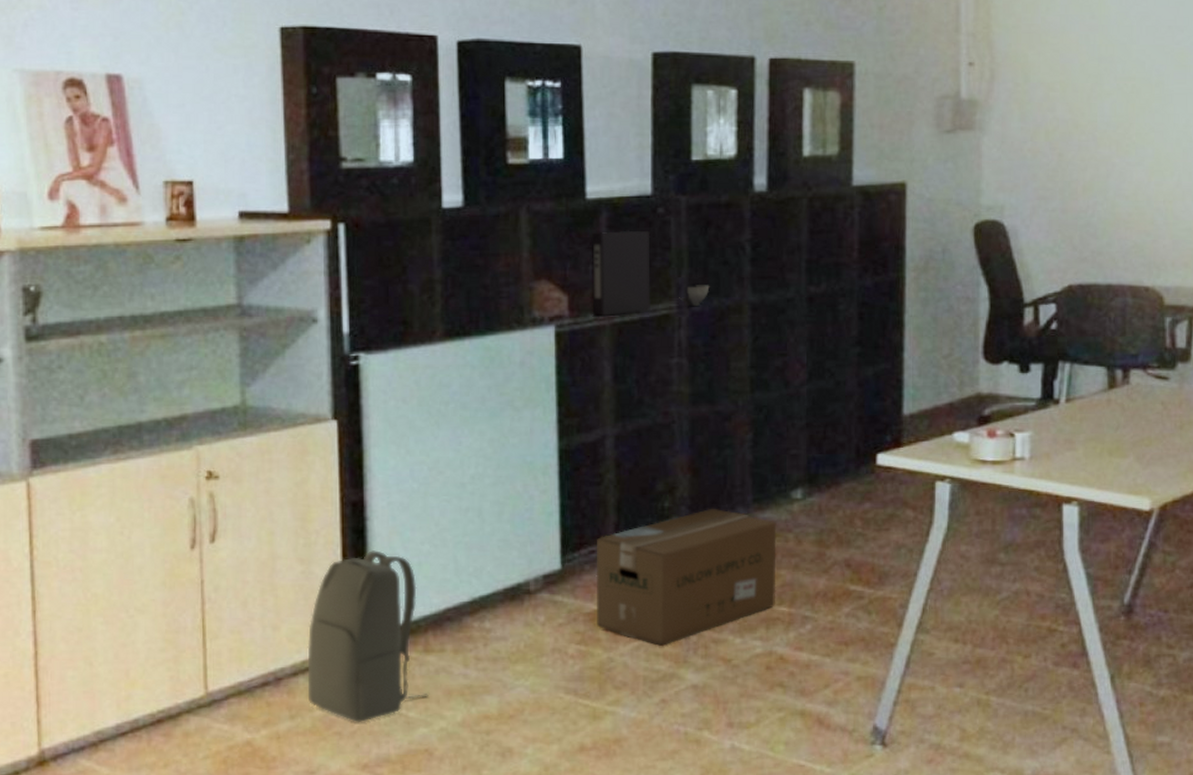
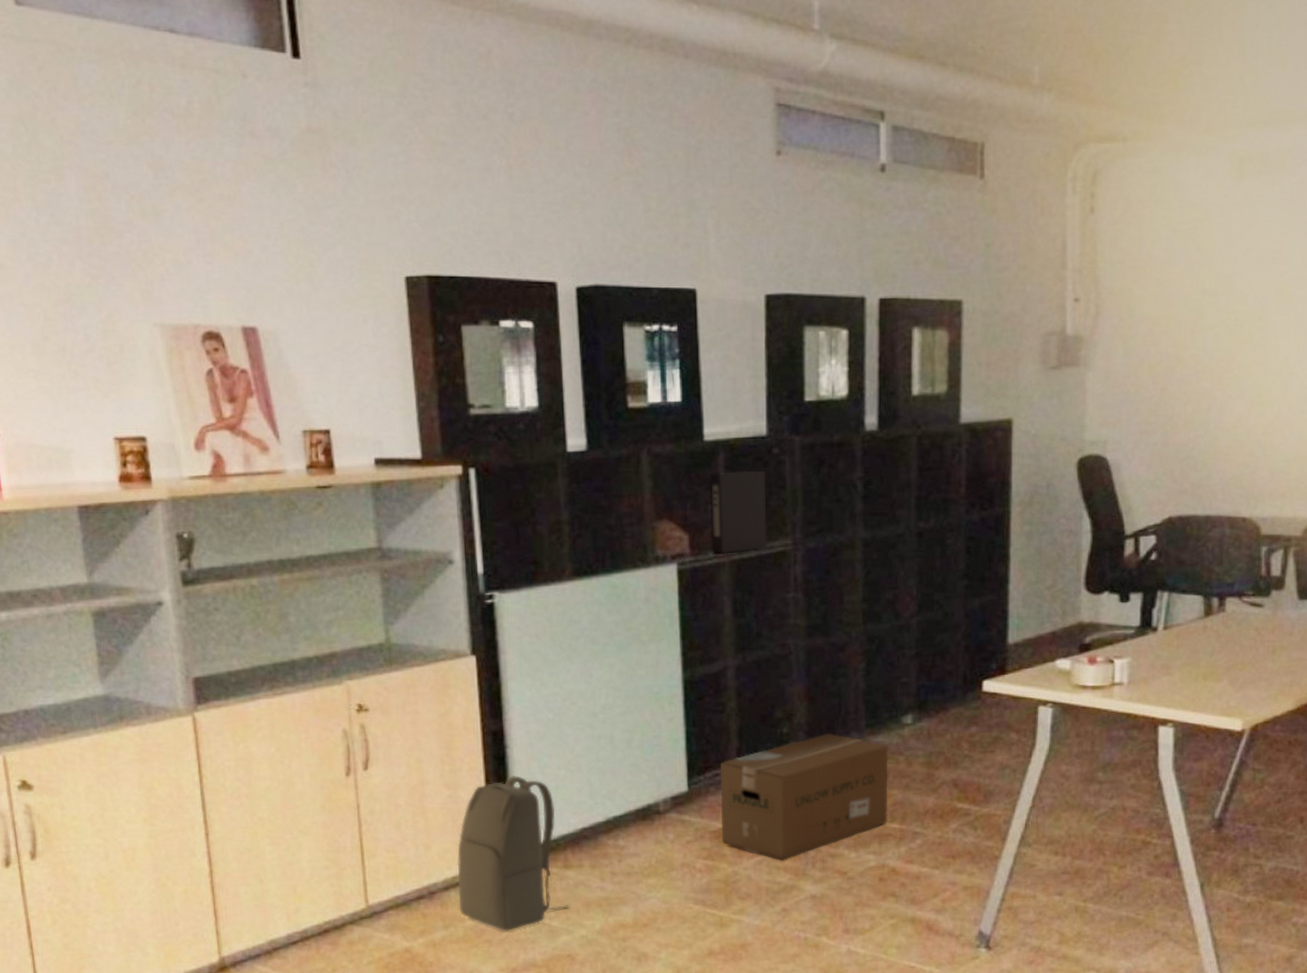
bowl: present [679,285,710,307] -> none [794,522,823,544]

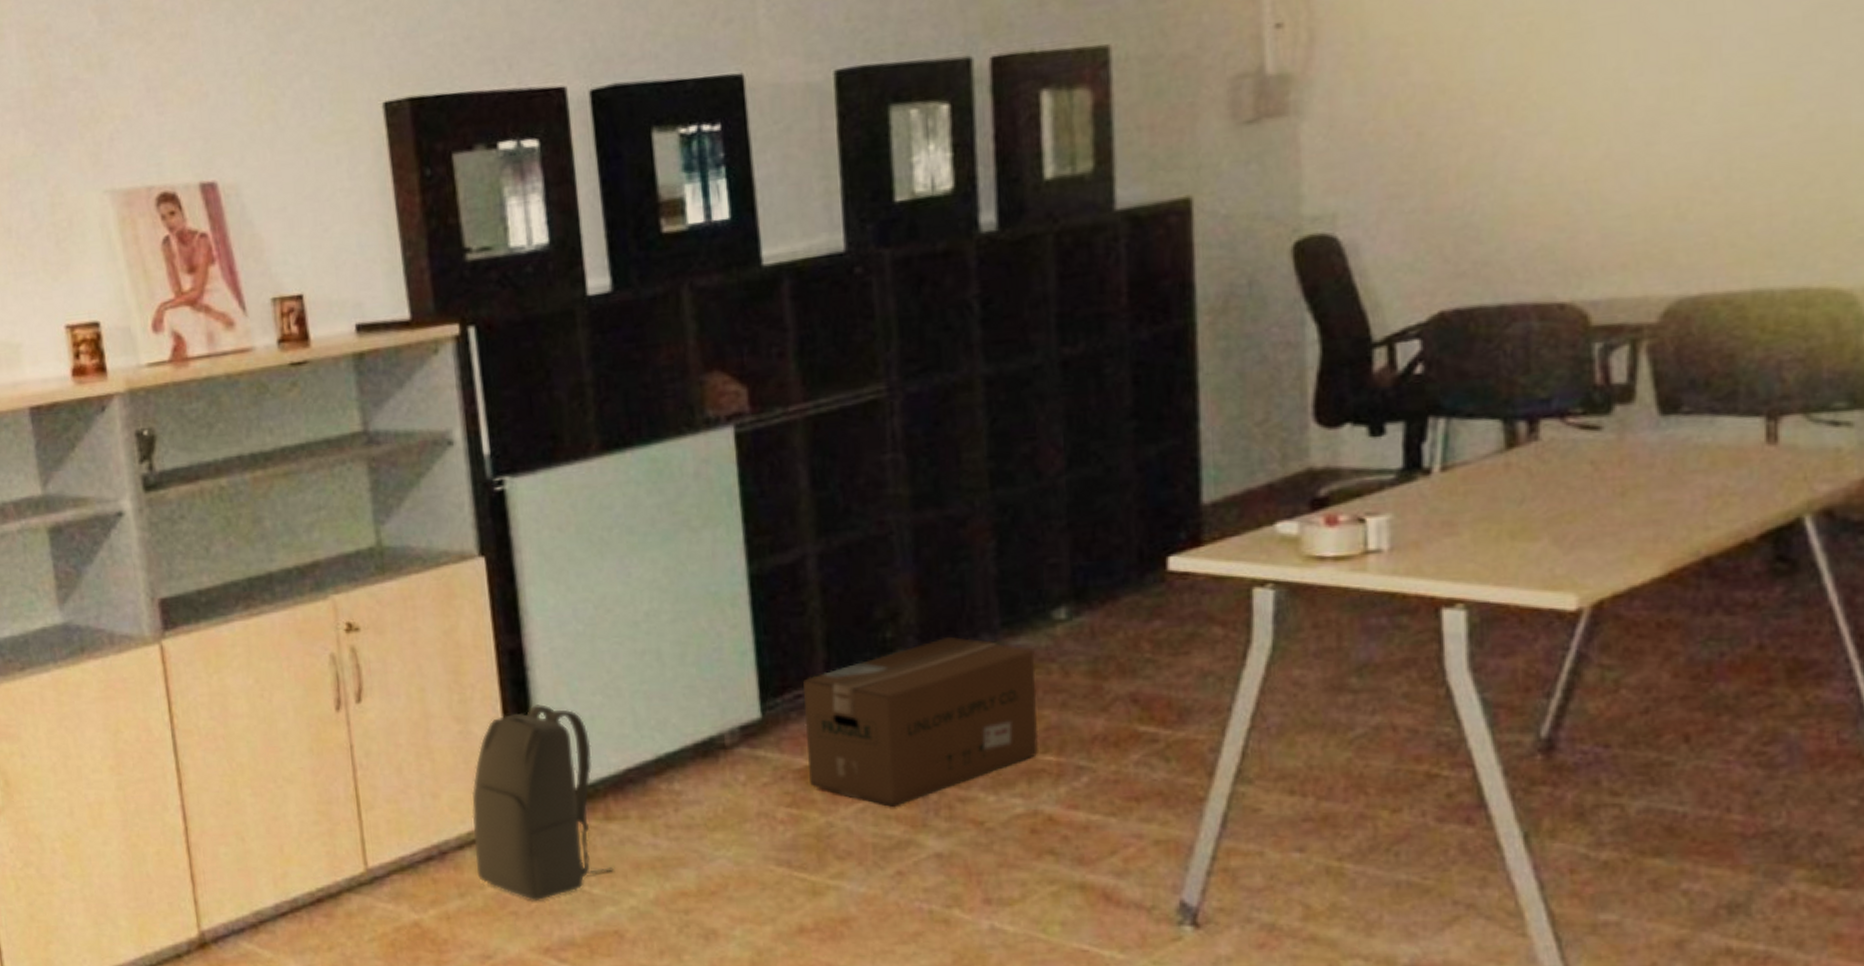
binder: present [709,470,767,554] -> none [771,298,853,410]

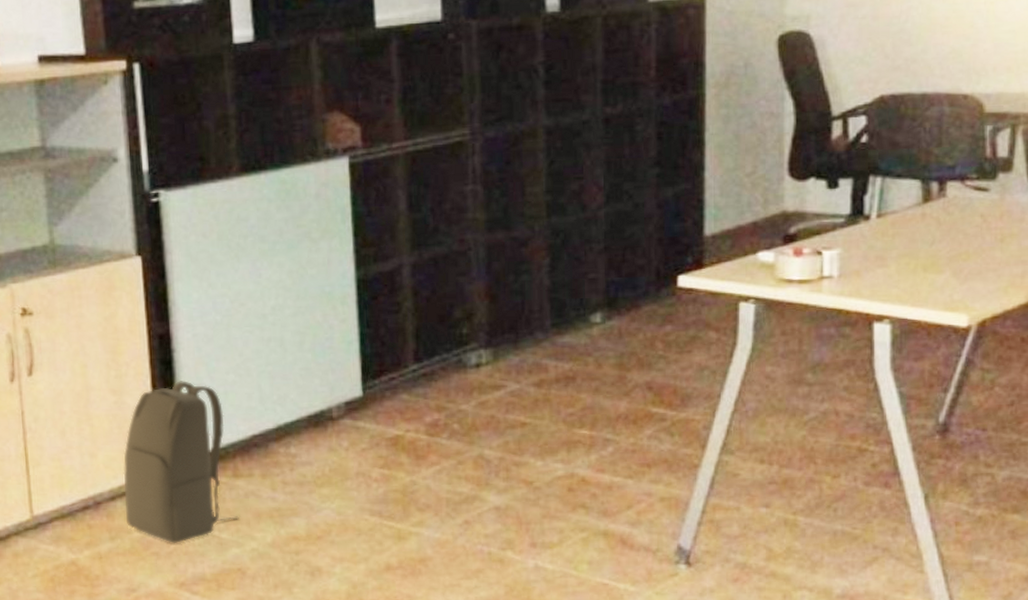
box: present [803,636,1039,807] -> none [397,333,577,469]

